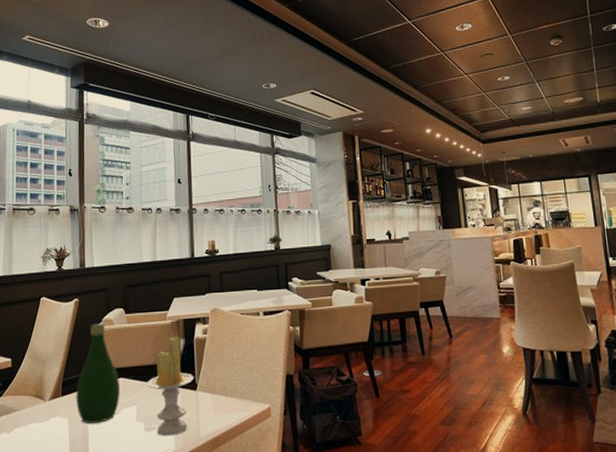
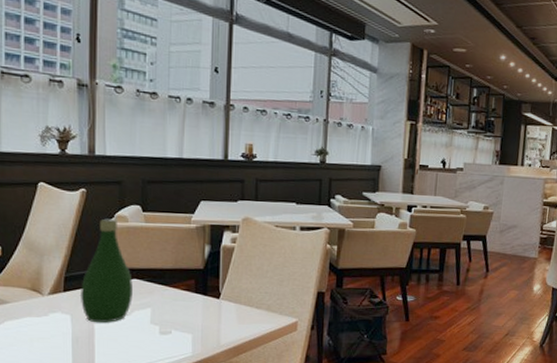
candle: present [147,336,194,436] -> none [164,242,218,341]

